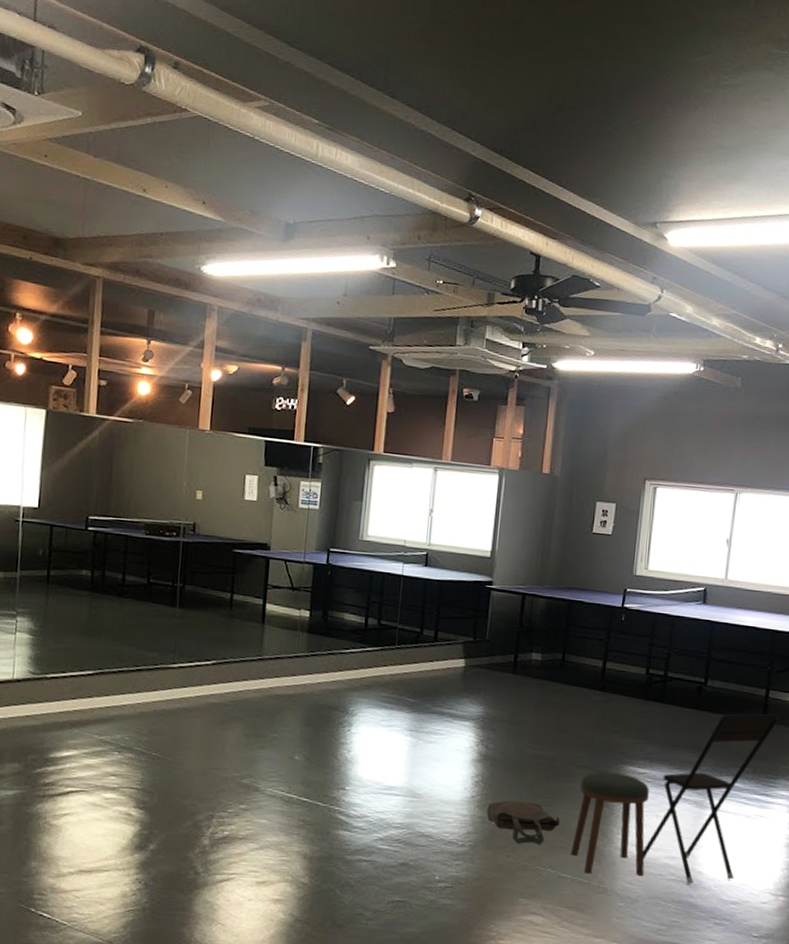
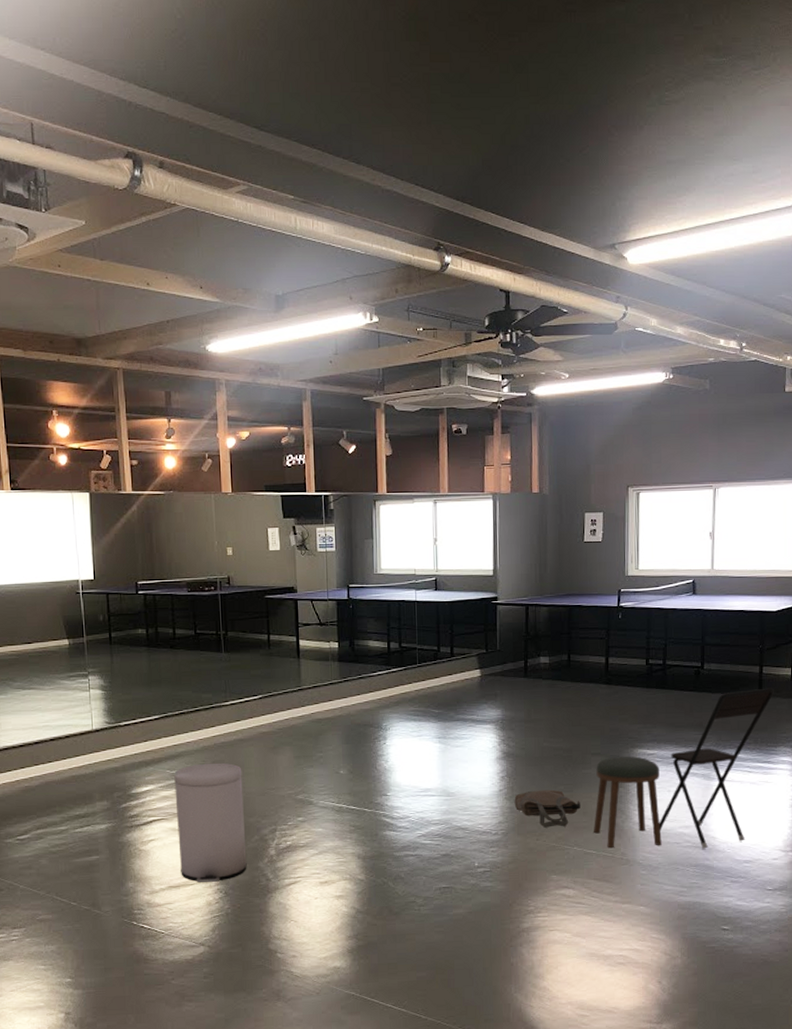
pedal bin: none [95,731,183,870] -> present [174,762,247,883]

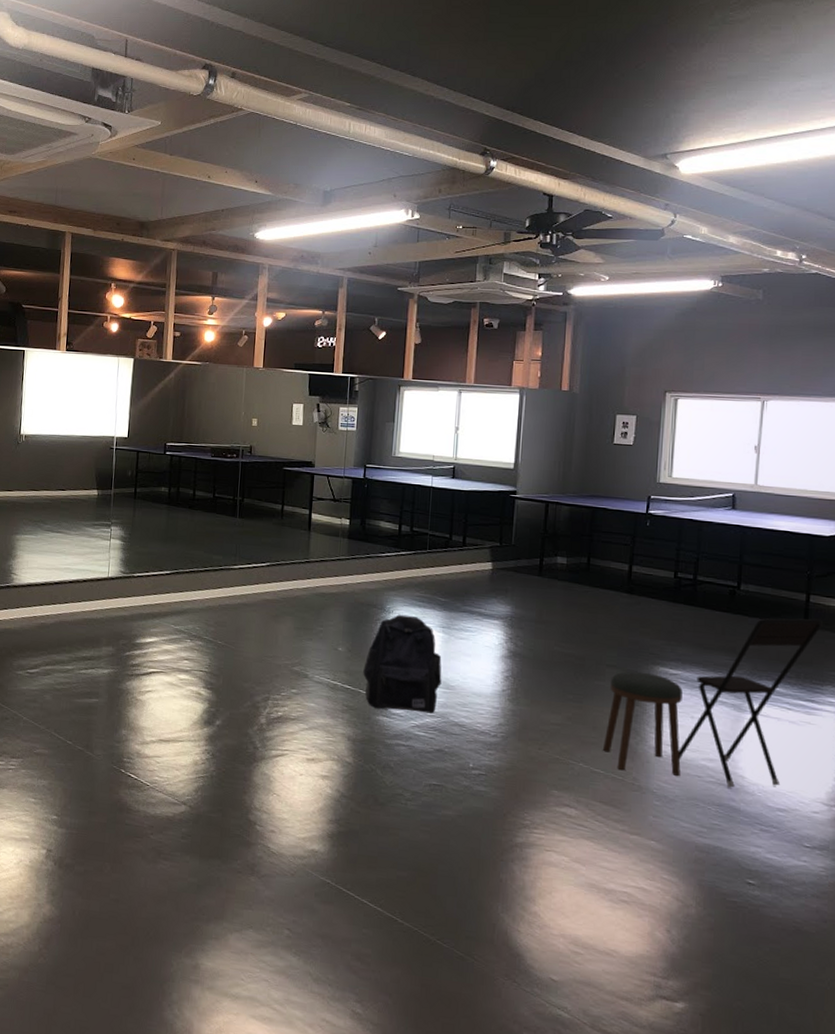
pedal bin: present [174,762,247,883] -> none [172,622,243,742]
backpack: none [366,730,442,824] -> present [363,614,442,714]
tote bag: present [514,789,580,828] -> none [517,695,590,740]

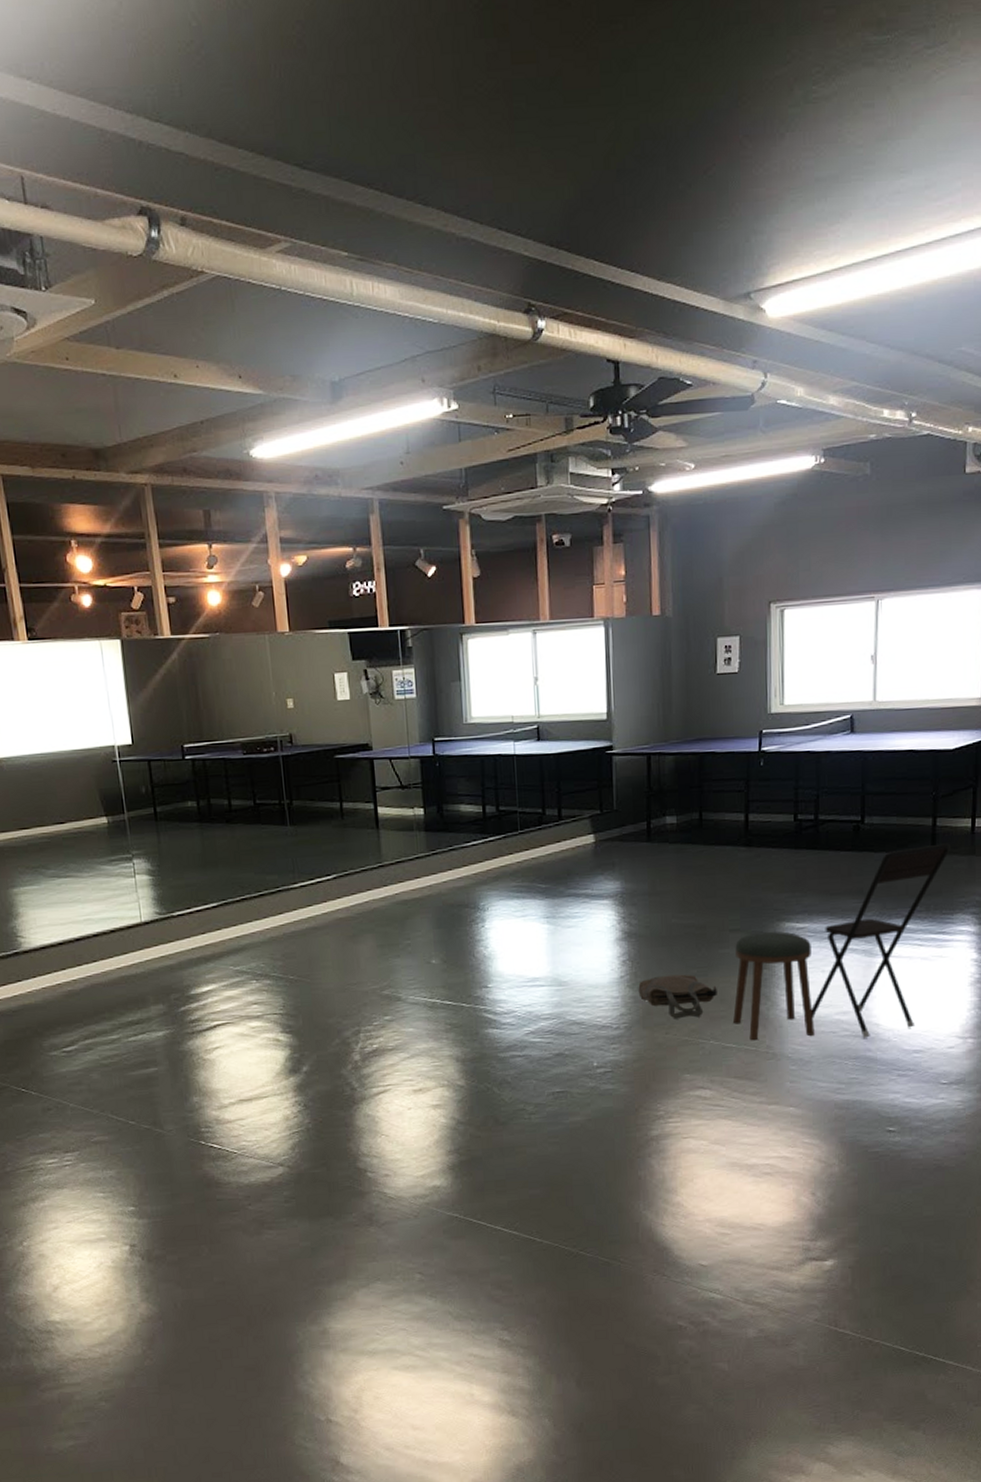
backpack: present [363,614,442,714] -> none [463,910,553,1021]
tote bag: none [517,695,590,740] -> present [638,974,717,1019]

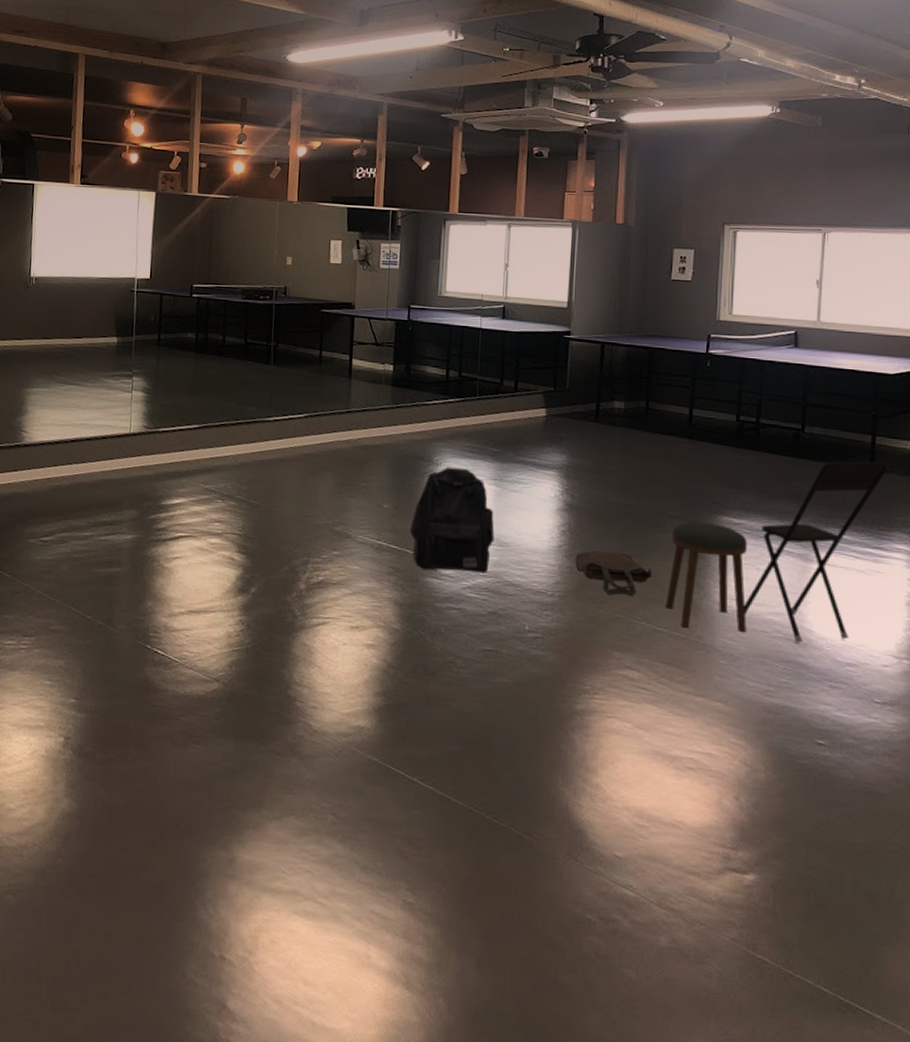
backpack: none [463,910,553,1021] -> present [410,467,495,573]

